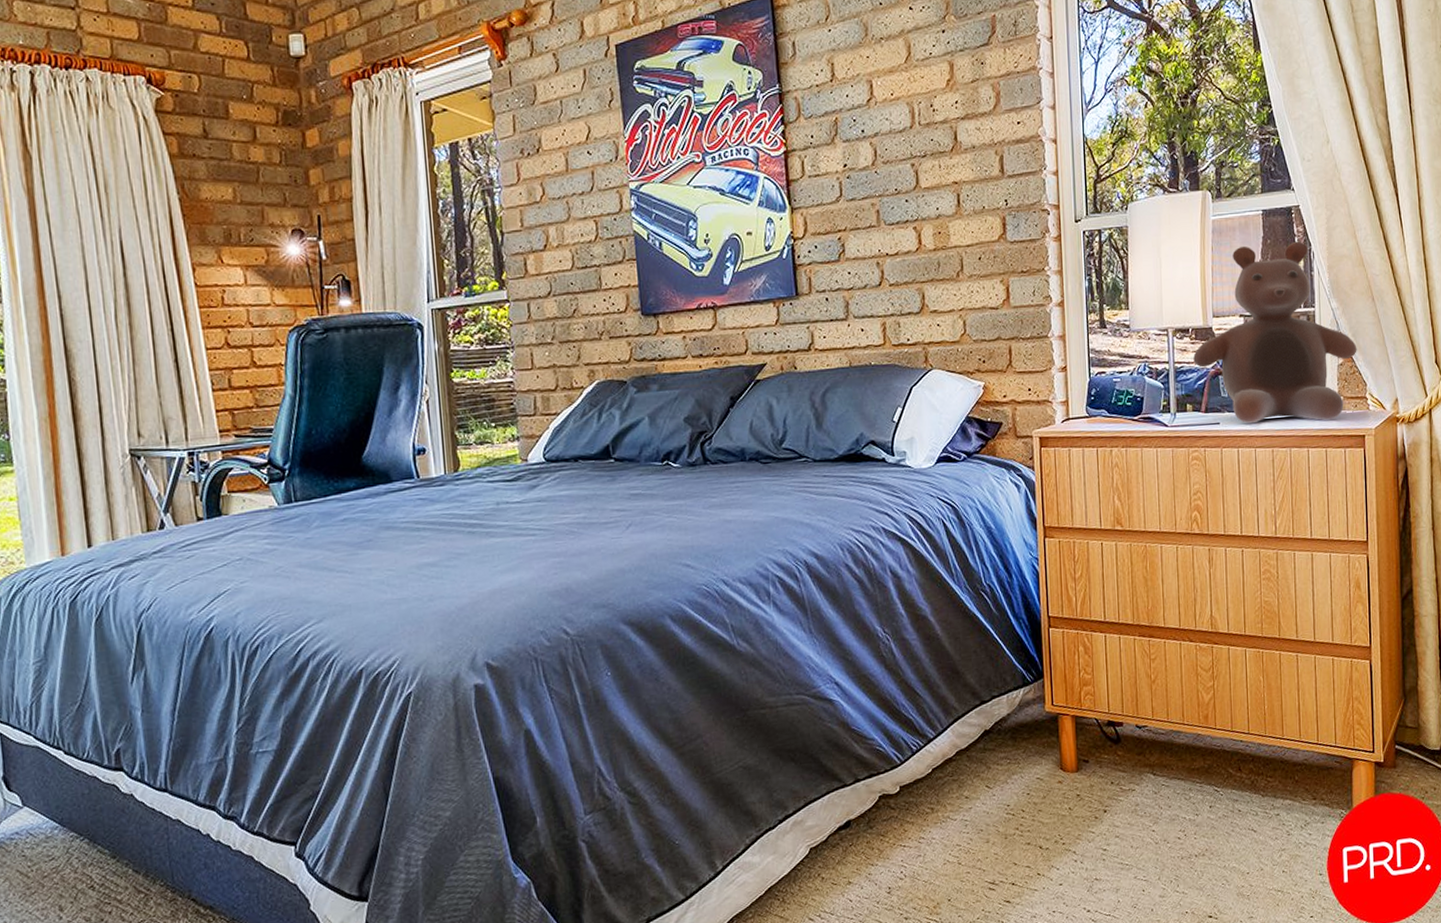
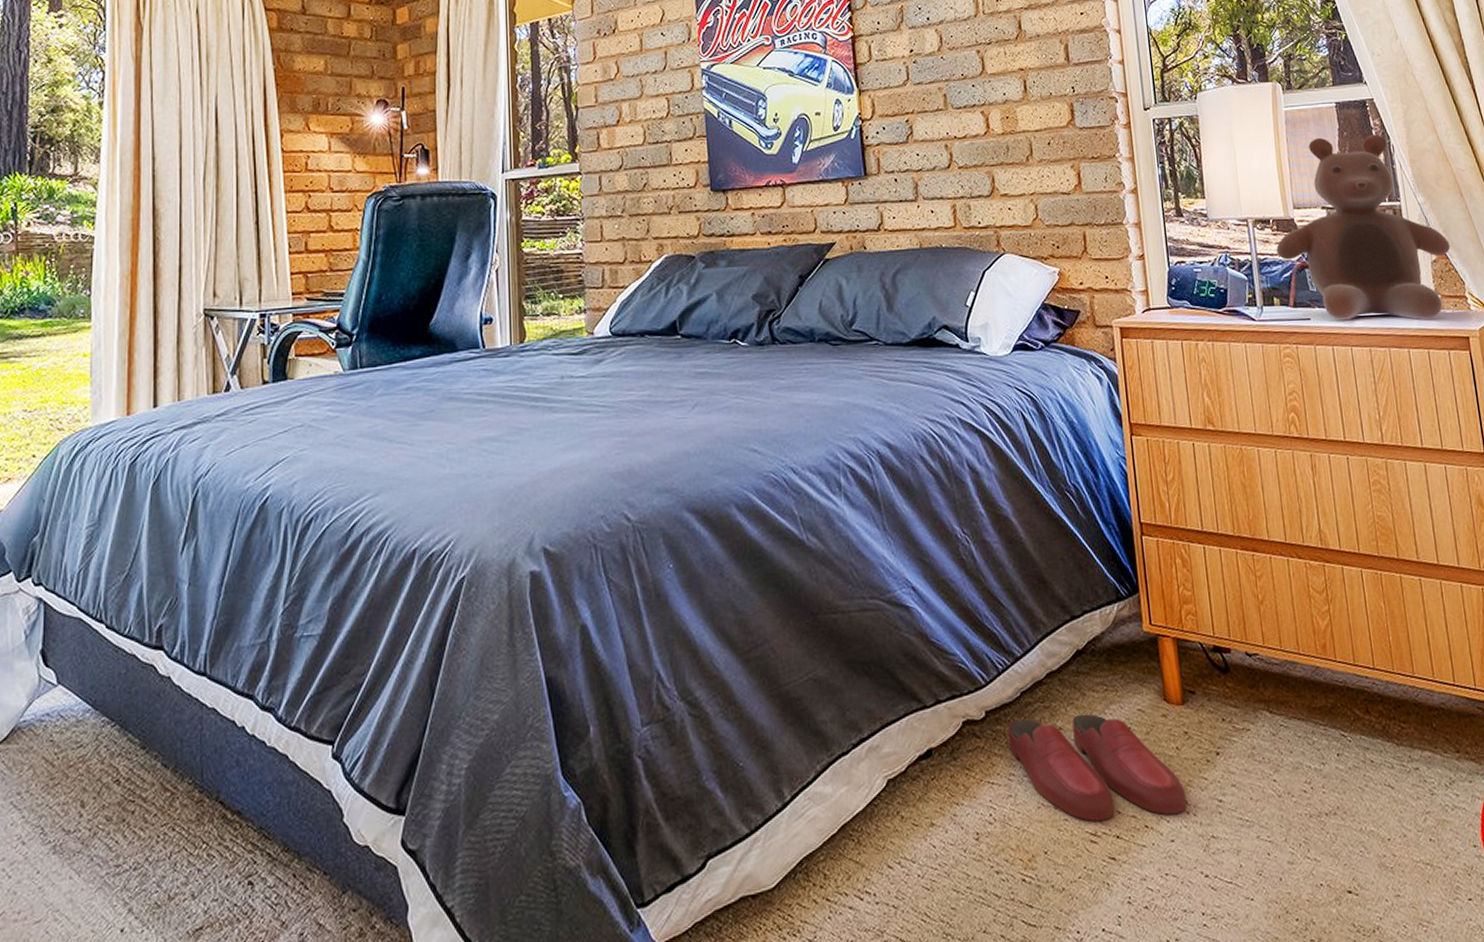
slippers: none [919,783,1076,873] -> present [1008,713,1188,822]

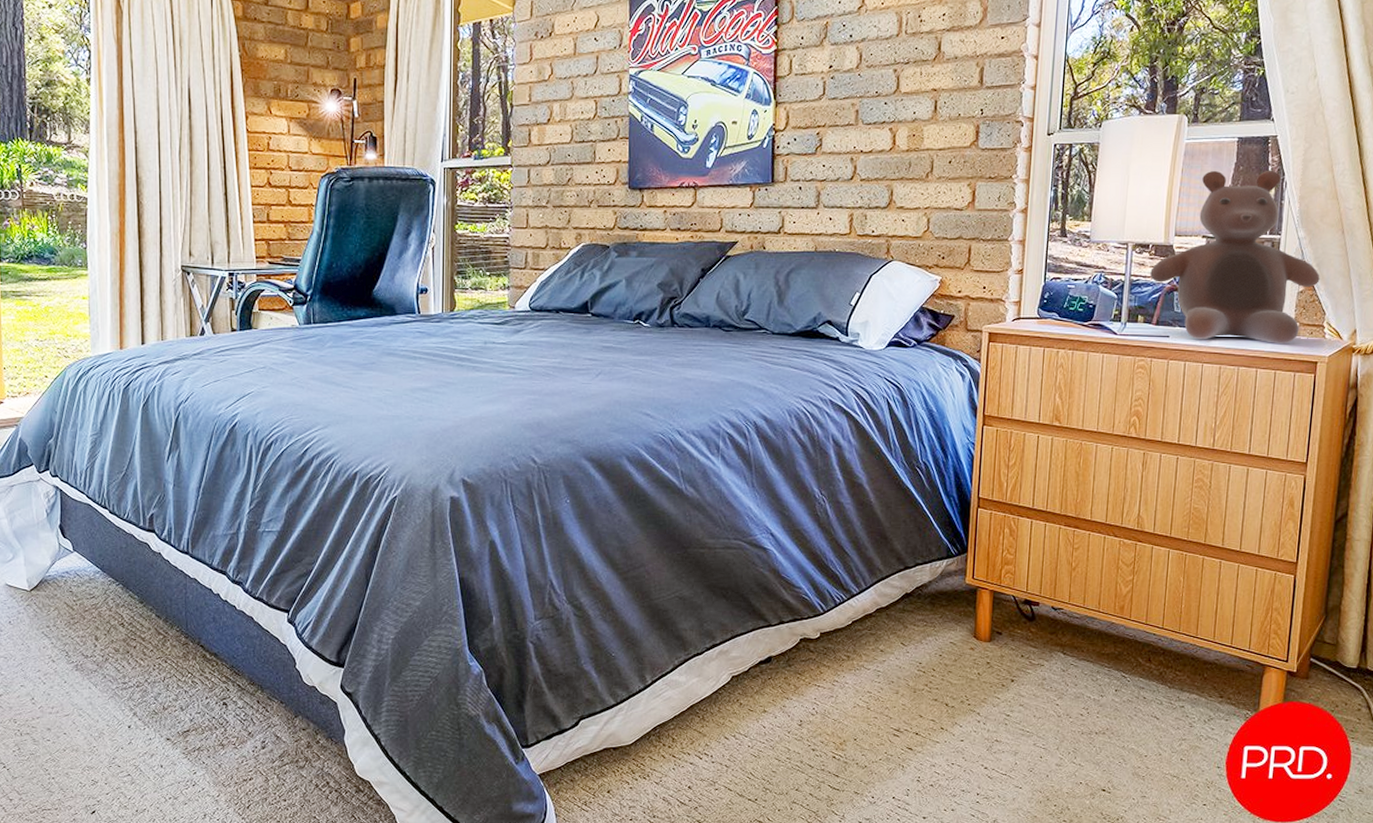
slippers: present [1008,713,1188,822] -> none [837,641,980,722]

